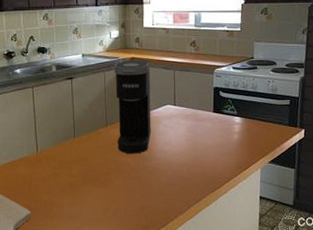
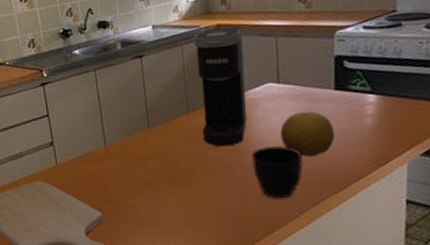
cup: none [153,155,190,197] -> present [250,146,303,199]
fruit: none [175,128,213,164] -> present [280,112,335,158]

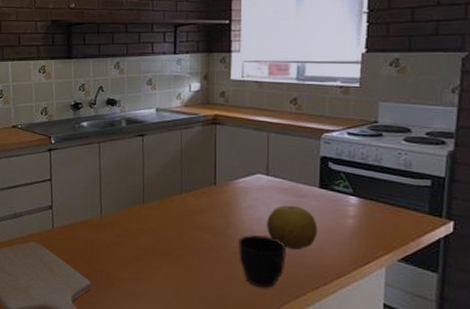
coffee maker: present [193,25,247,147] -> none [192,117,238,230]

